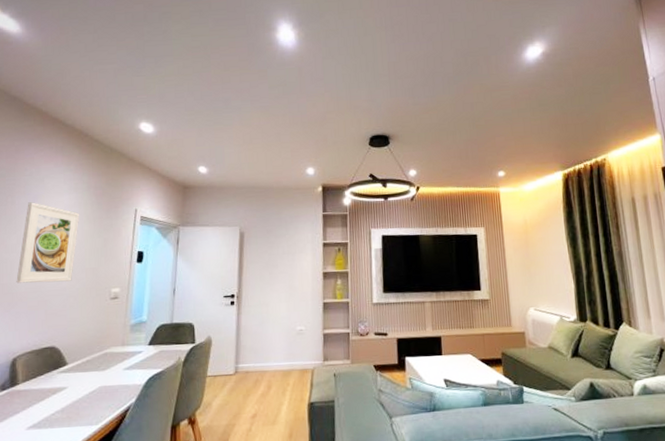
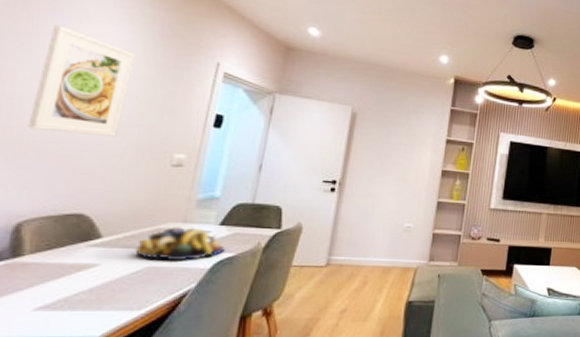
fruit bowl: none [91,349,154,380] -> present [135,227,225,261]

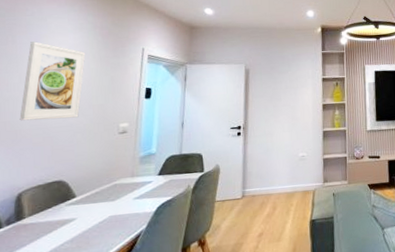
fruit bowl: present [135,227,225,261] -> none [100,179,164,209]

